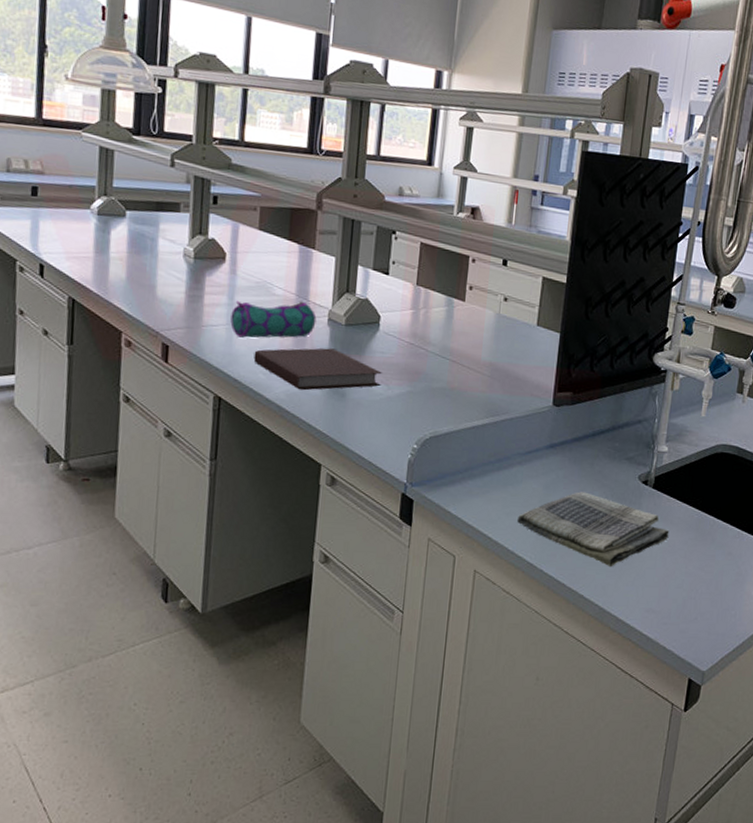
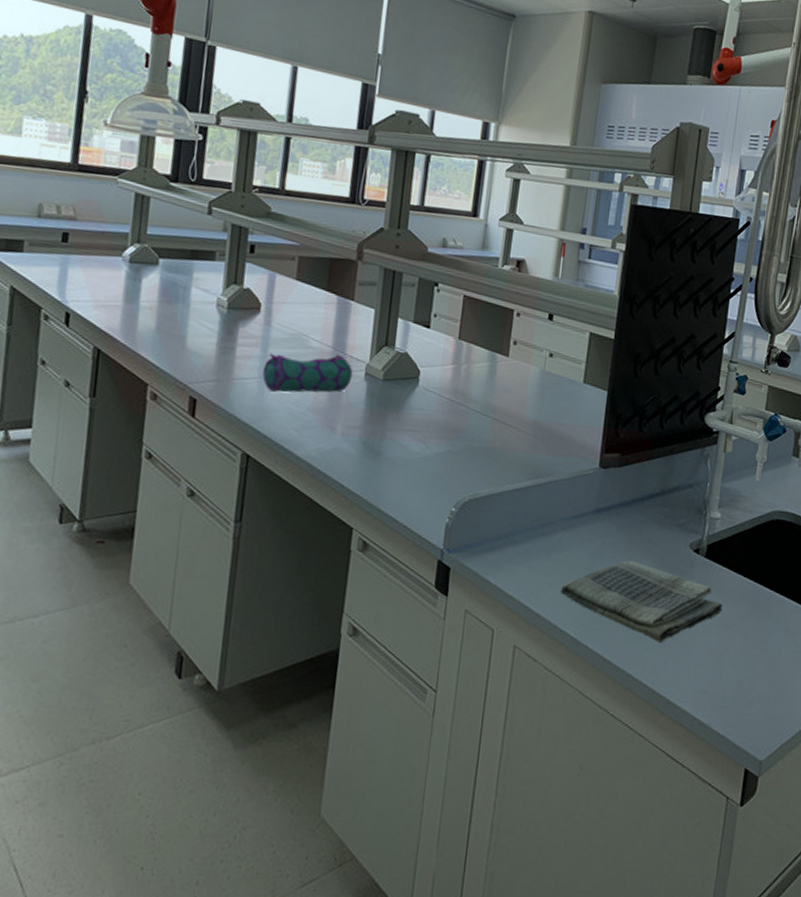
notebook: present [253,348,382,391] -> none [285,403,420,449]

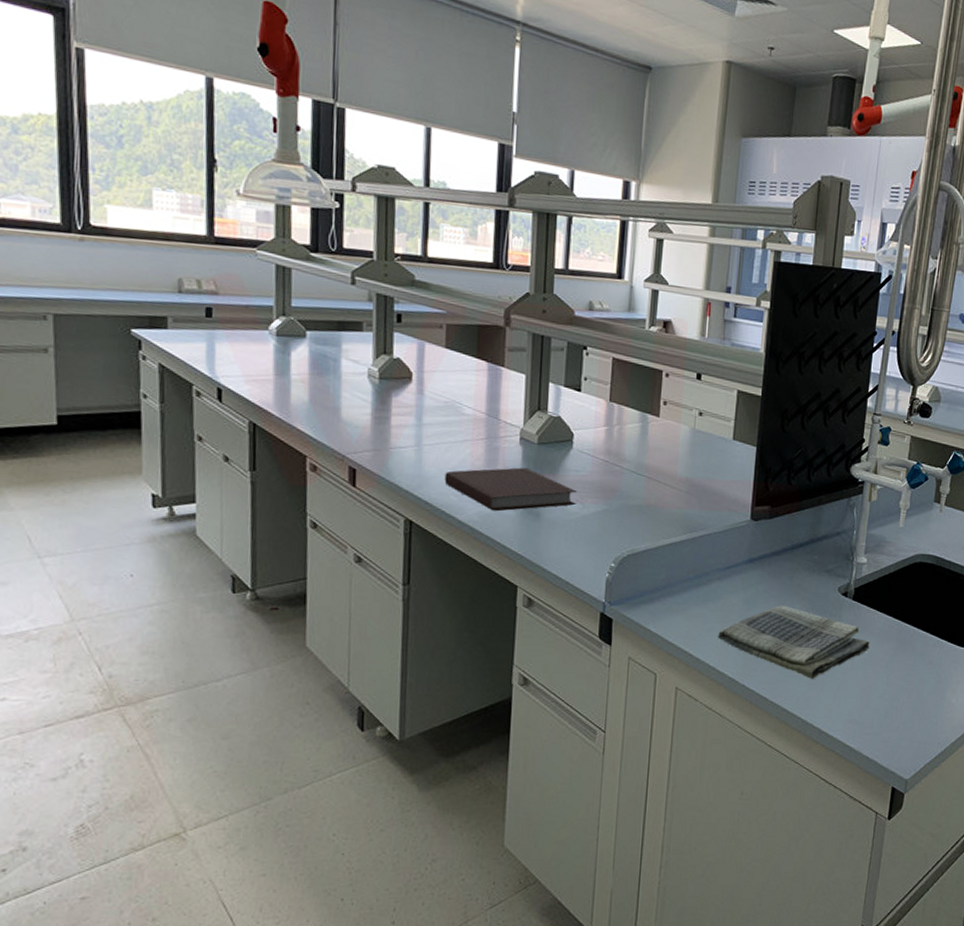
pencil case: present [262,353,353,393] -> none [419,420,508,460]
notebook: none [285,403,420,449] -> present [444,467,577,512]

